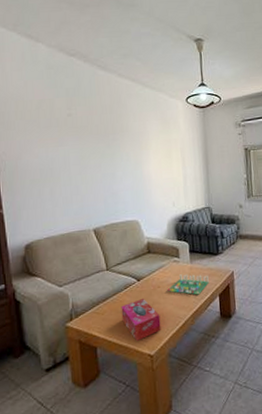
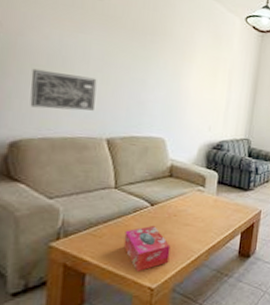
wall art: none [31,180,80,214] -> present [30,68,97,111]
board game: present [167,274,210,295] -> none [184,205,234,230]

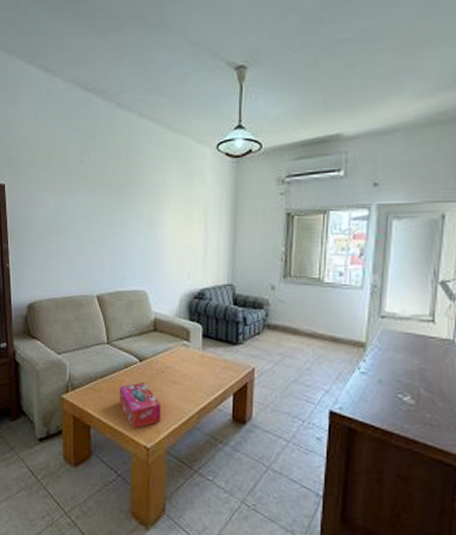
wall art: present [30,68,97,111] -> none [37,237,85,272]

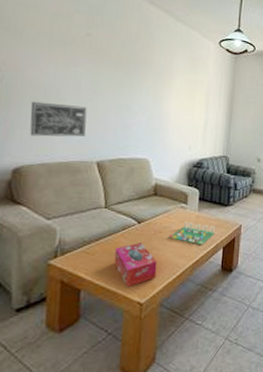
wall art: none [37,237,85,272] -> present [30,101,87,137]
board game: none [172,361,224,390] -> present [169,222,216,245]

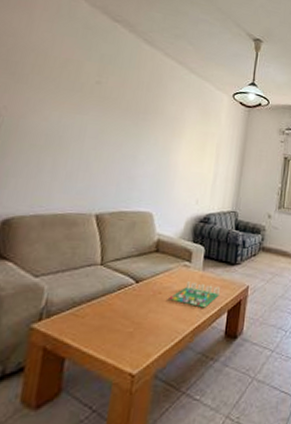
wall art: present [30,101,87,137] -> none [25,148,90,187]
tissue box: present [114,243,157,287] -> none [105,305,154,355]

